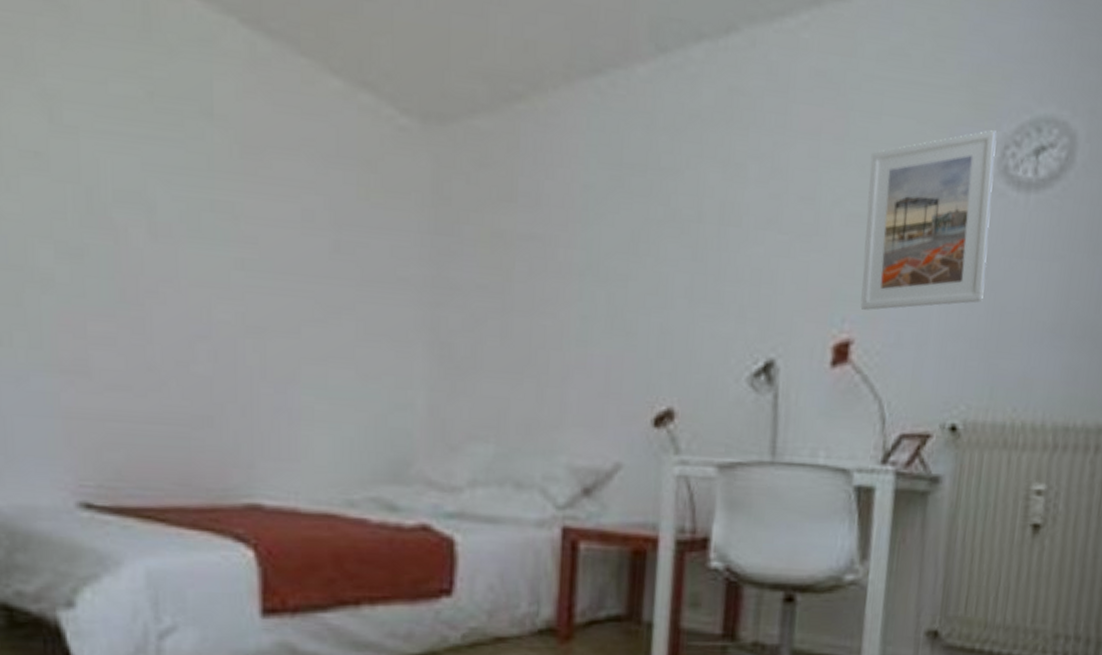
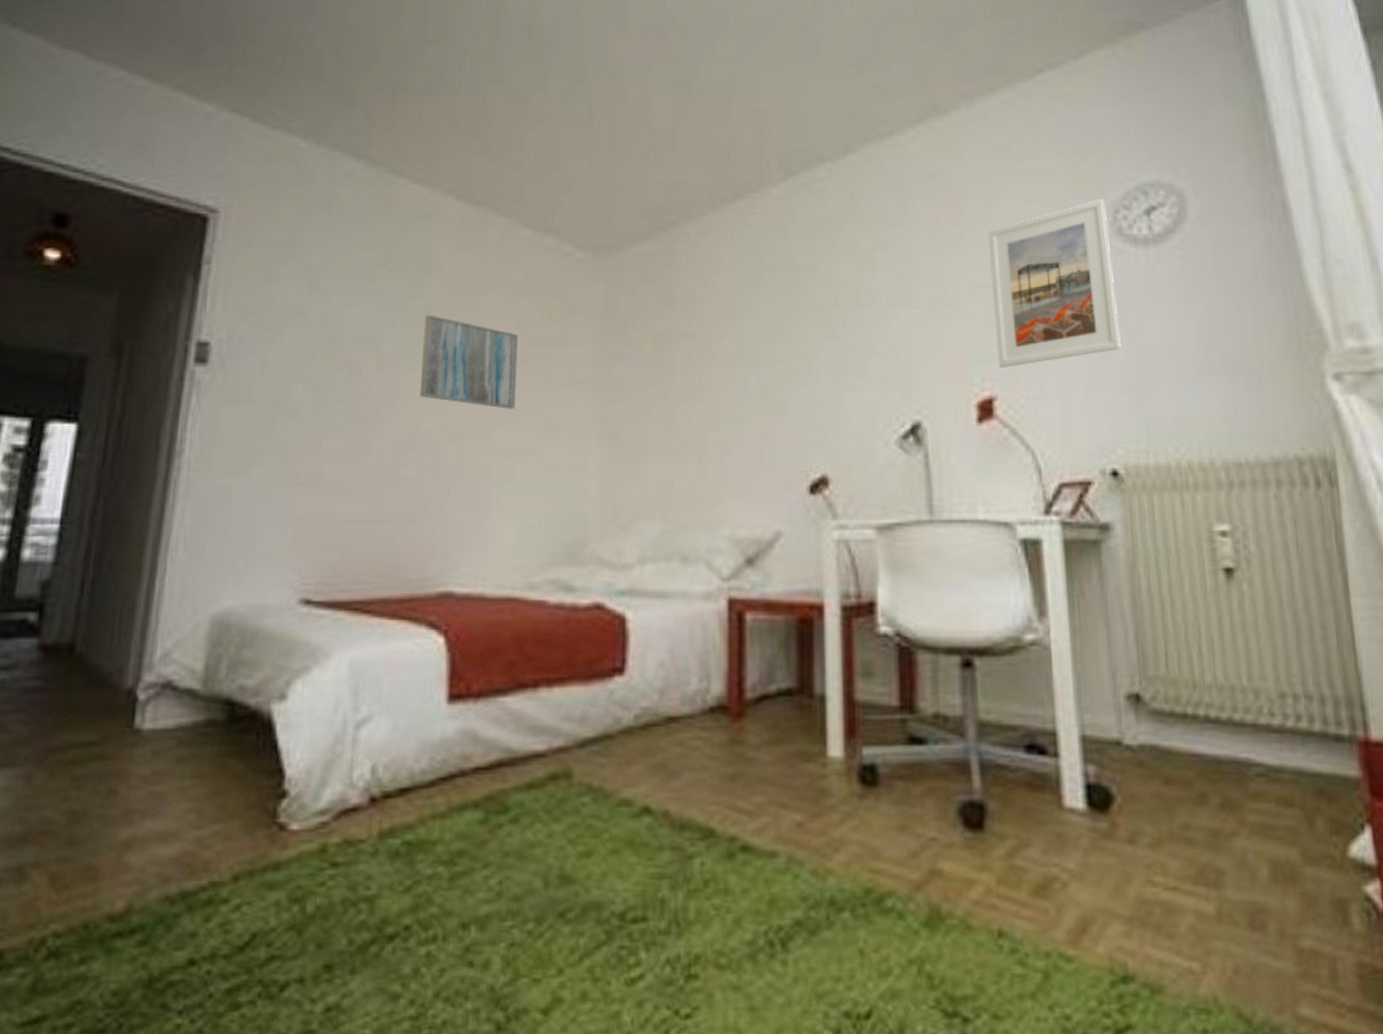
wall art: none [207,176,329,305] -> present [419,314,518,409]

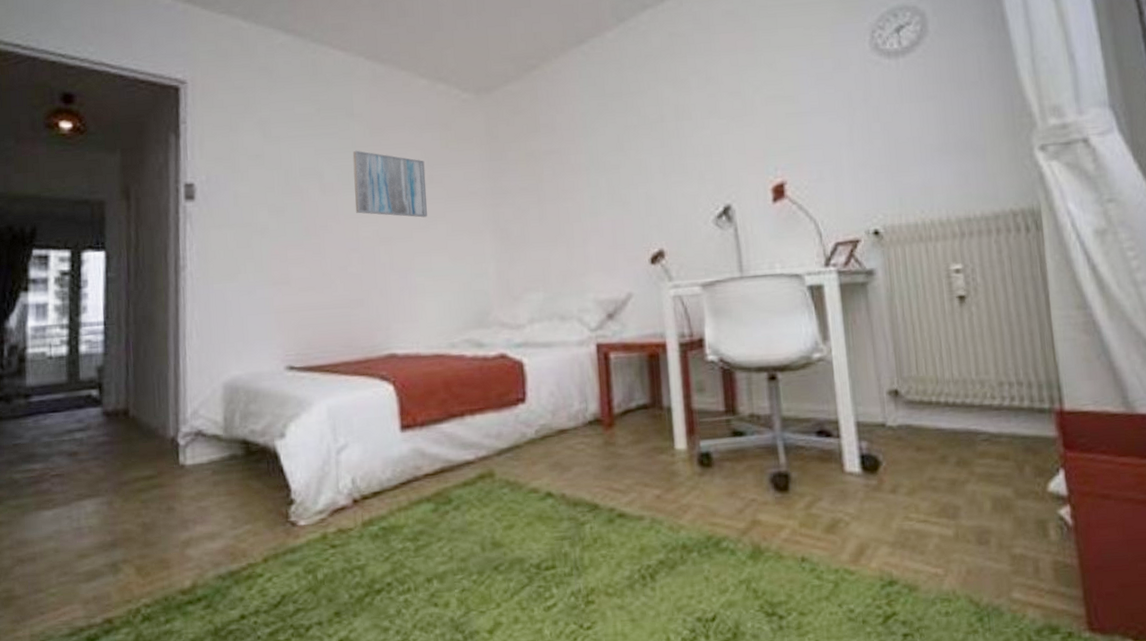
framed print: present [988,199,1121,368] -> none [775,23,879,159]

